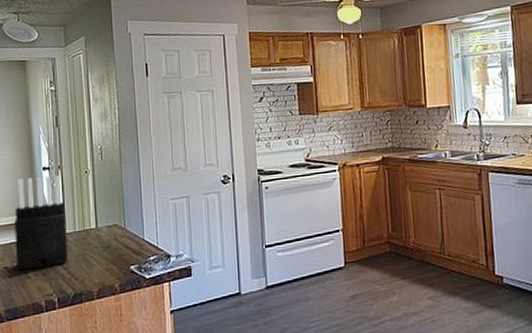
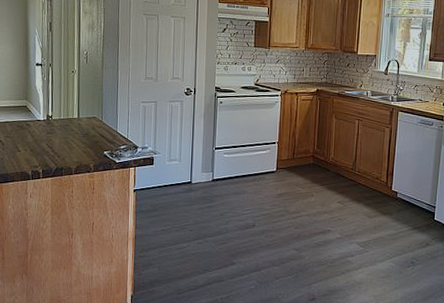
knife block: present [15,175,68,270] -> none [9,70,54,145]

